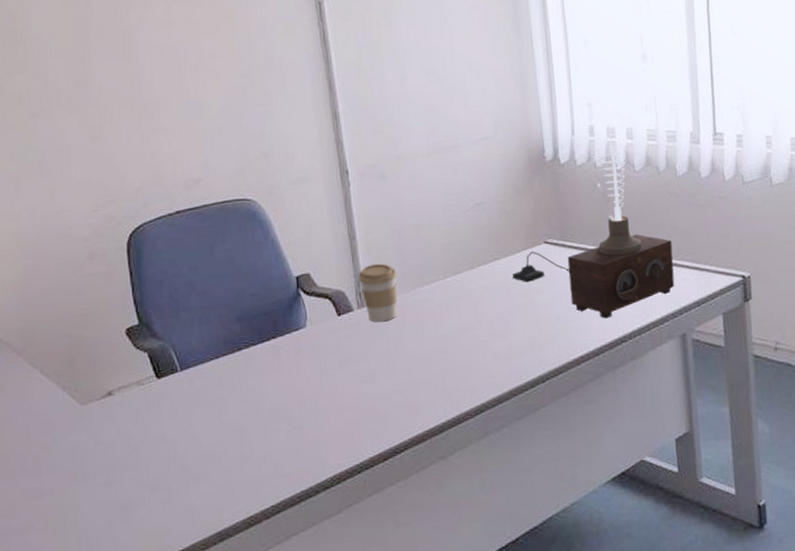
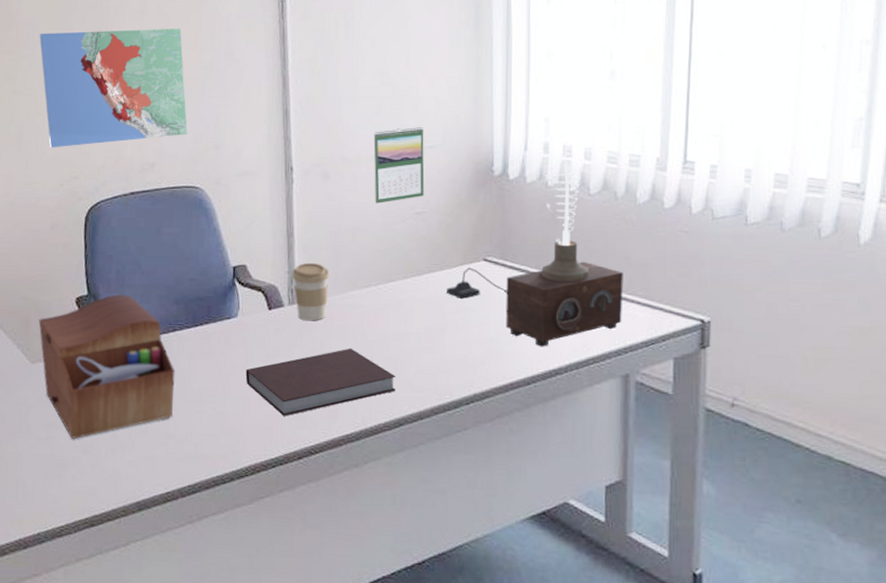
map: none [52,36,232,173] -> present [39,29,188,148]
sewing box: none [85,319,247,479] -> present [39,294,175,439]
notebook: none [320,343,473,421] -> present [245,348,396,416]
calendar: none [426,120,482,199] -> present [373,127,425,204]

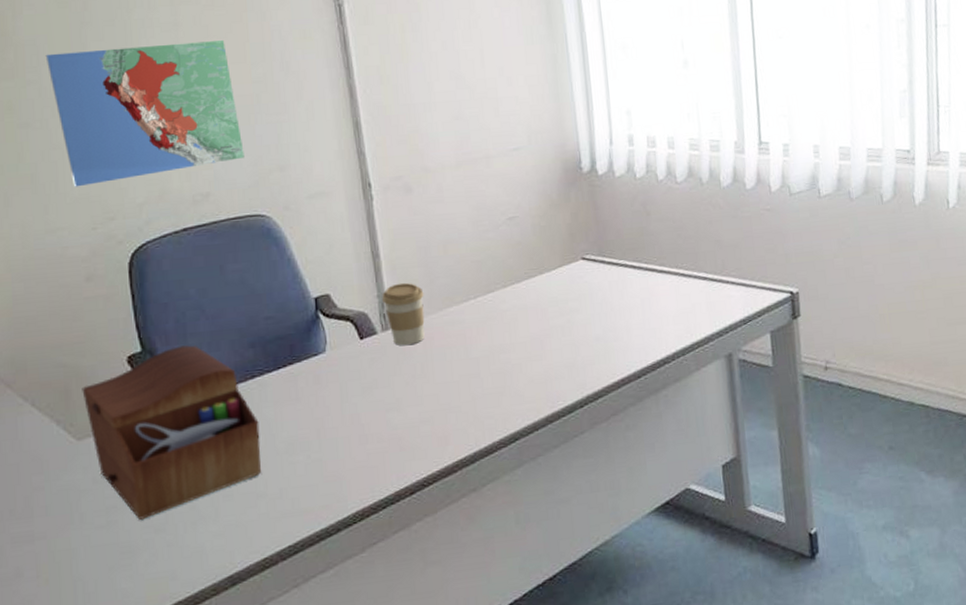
notebook: present [245,348,396,416] -> none [341,367,507,452]
calendar: present [373,127,425,204] -> none [455,129,515,213]
table lamp: present [447,152,623,347] -> none [548,142,720,339]

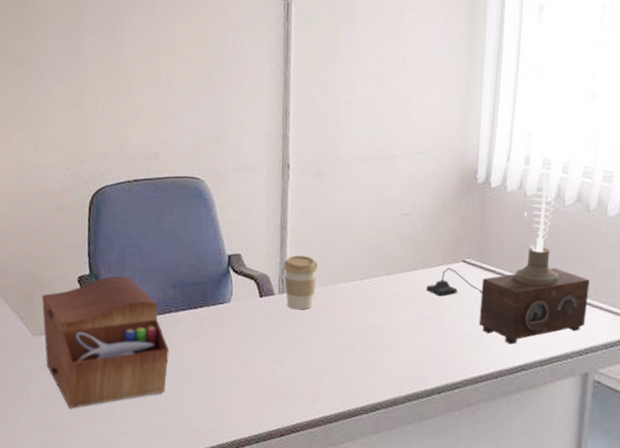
map: present [45,40,245,187] -> none [51,20,191,133]
table lamp: none [548,142,720,339] -> present [426,165,590,345]

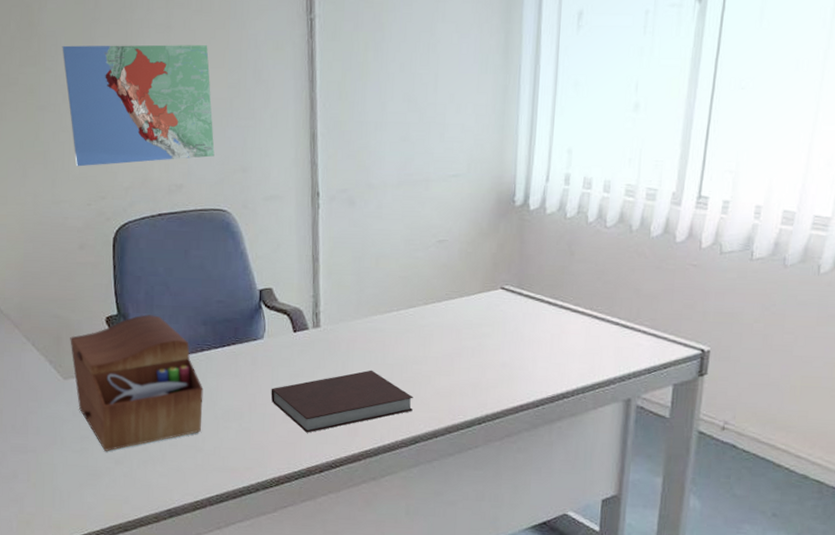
map: none [51,20,191,133] -> present [62,44,215,167]
notebook: none [235,336,375,397] -> present [271,370,413,433]
coffee cup: present [283,255,319,310] -> none [317,287,353,344]
table lamp: present [426,165,590,345] -> none [465,184,633,372]

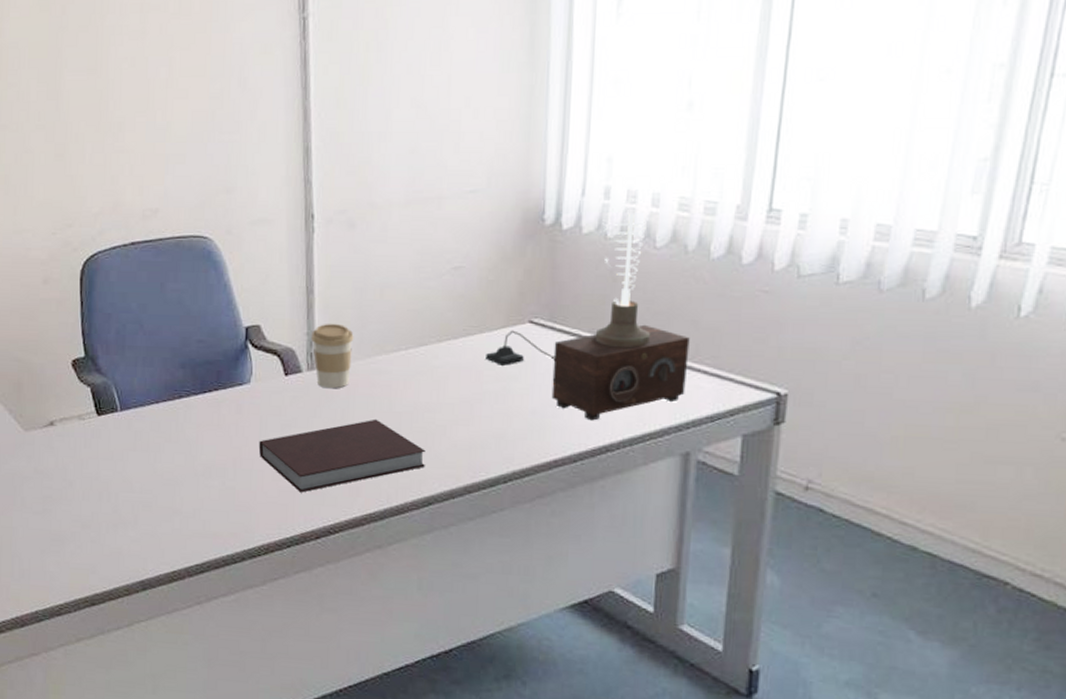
map: present [62,44,215,167] -> none [25,52,195,192]
sewing box: present [70,315,203,451] -> none [32,357,181,513]
coffee cup: none [317,287,353,344] -> present [311,323,354,389]
table lamp: none [465,184,633,372] -> present [486,198,690,421]

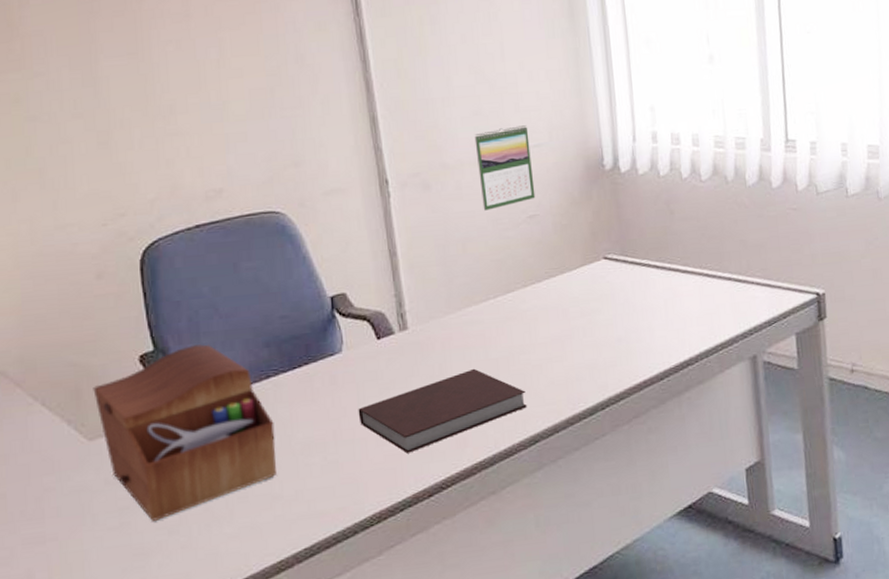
sewing box: none [32,357,181,513] -> present [93,344,276,521]
coffee cup: present [311,323,354,389] -> none [399,281,443,346]
calendar: none [406,168,466,257] -> present [474,125,536,211]
table lamp: present [486,198,690,421] -> none [569,140,745,340]

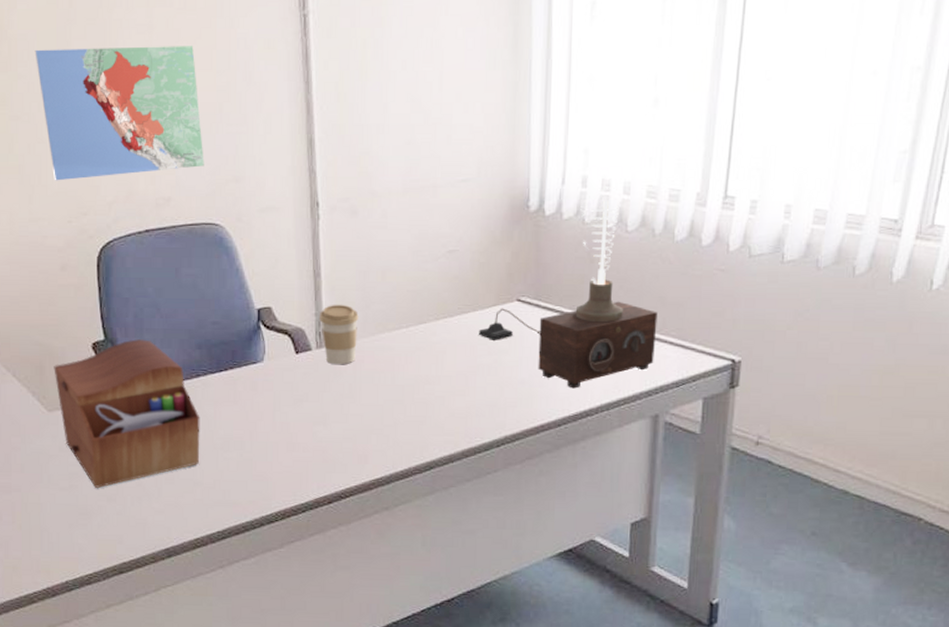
map: none [53,32,258,182] -> present [34,46,204,181]
notebook: present [358,368,527,454] -> none [273,392,427,462]
coffee cup: none [399,281,443,346] -> present [319,304,359,365]
calendar: present [474,125,536,211] -> none [404,159,458,241]
table lamp: none [569,140,745,340] -> present [479,186,658,389]

